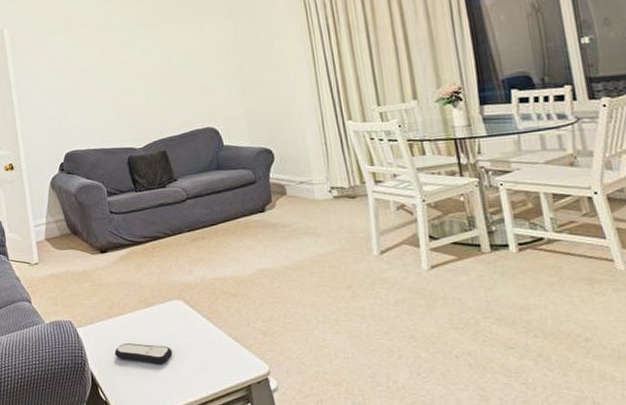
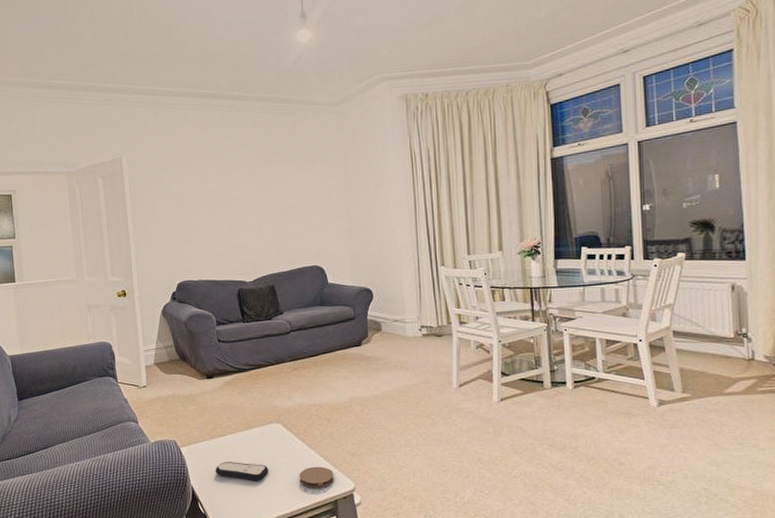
coaster: none [206,347,246,372] -> present [299,466,334,489]

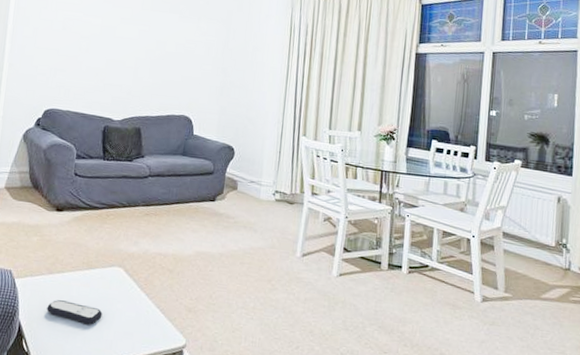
coaster: present [299,466,334,489] -> none [131,317,168,341]

